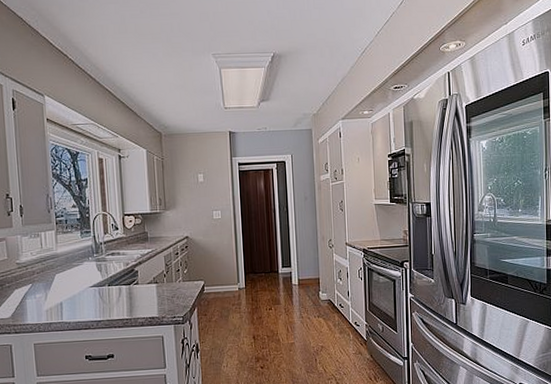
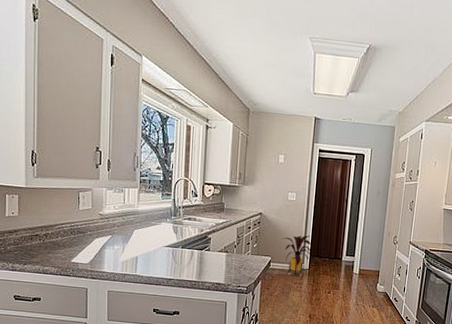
house plant: none [211,252,248,298] -> present [281,235,313,277]

